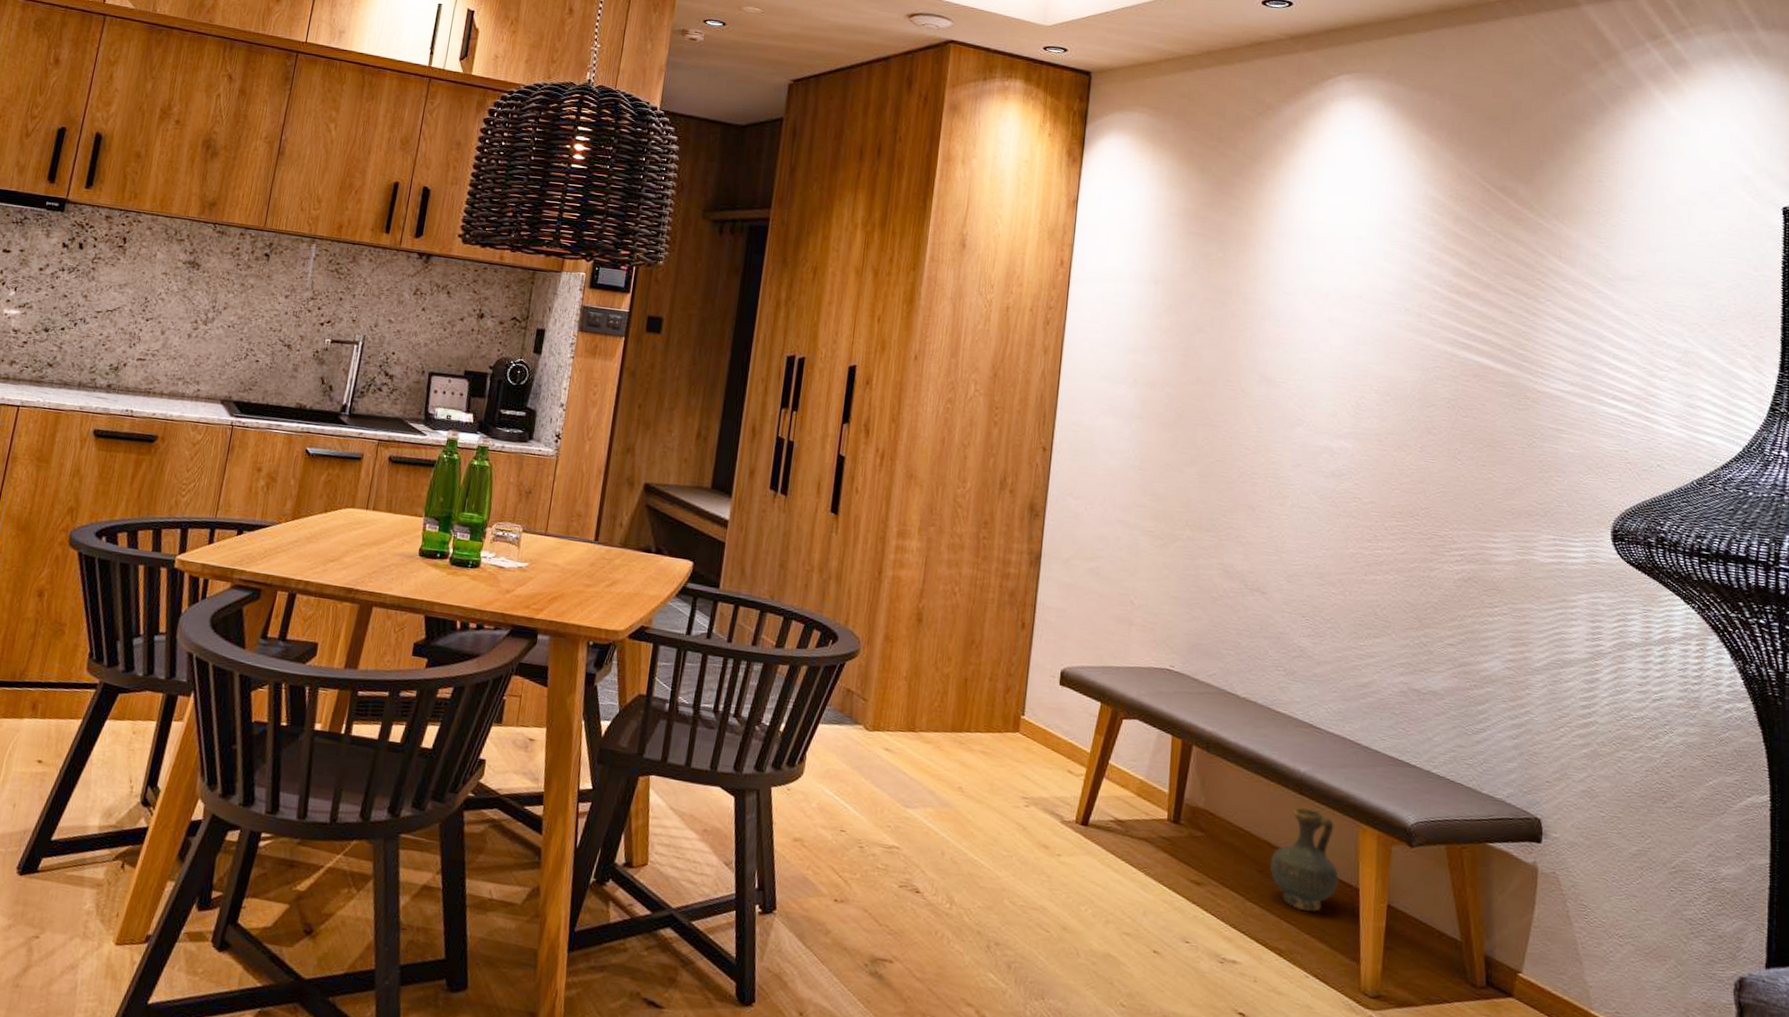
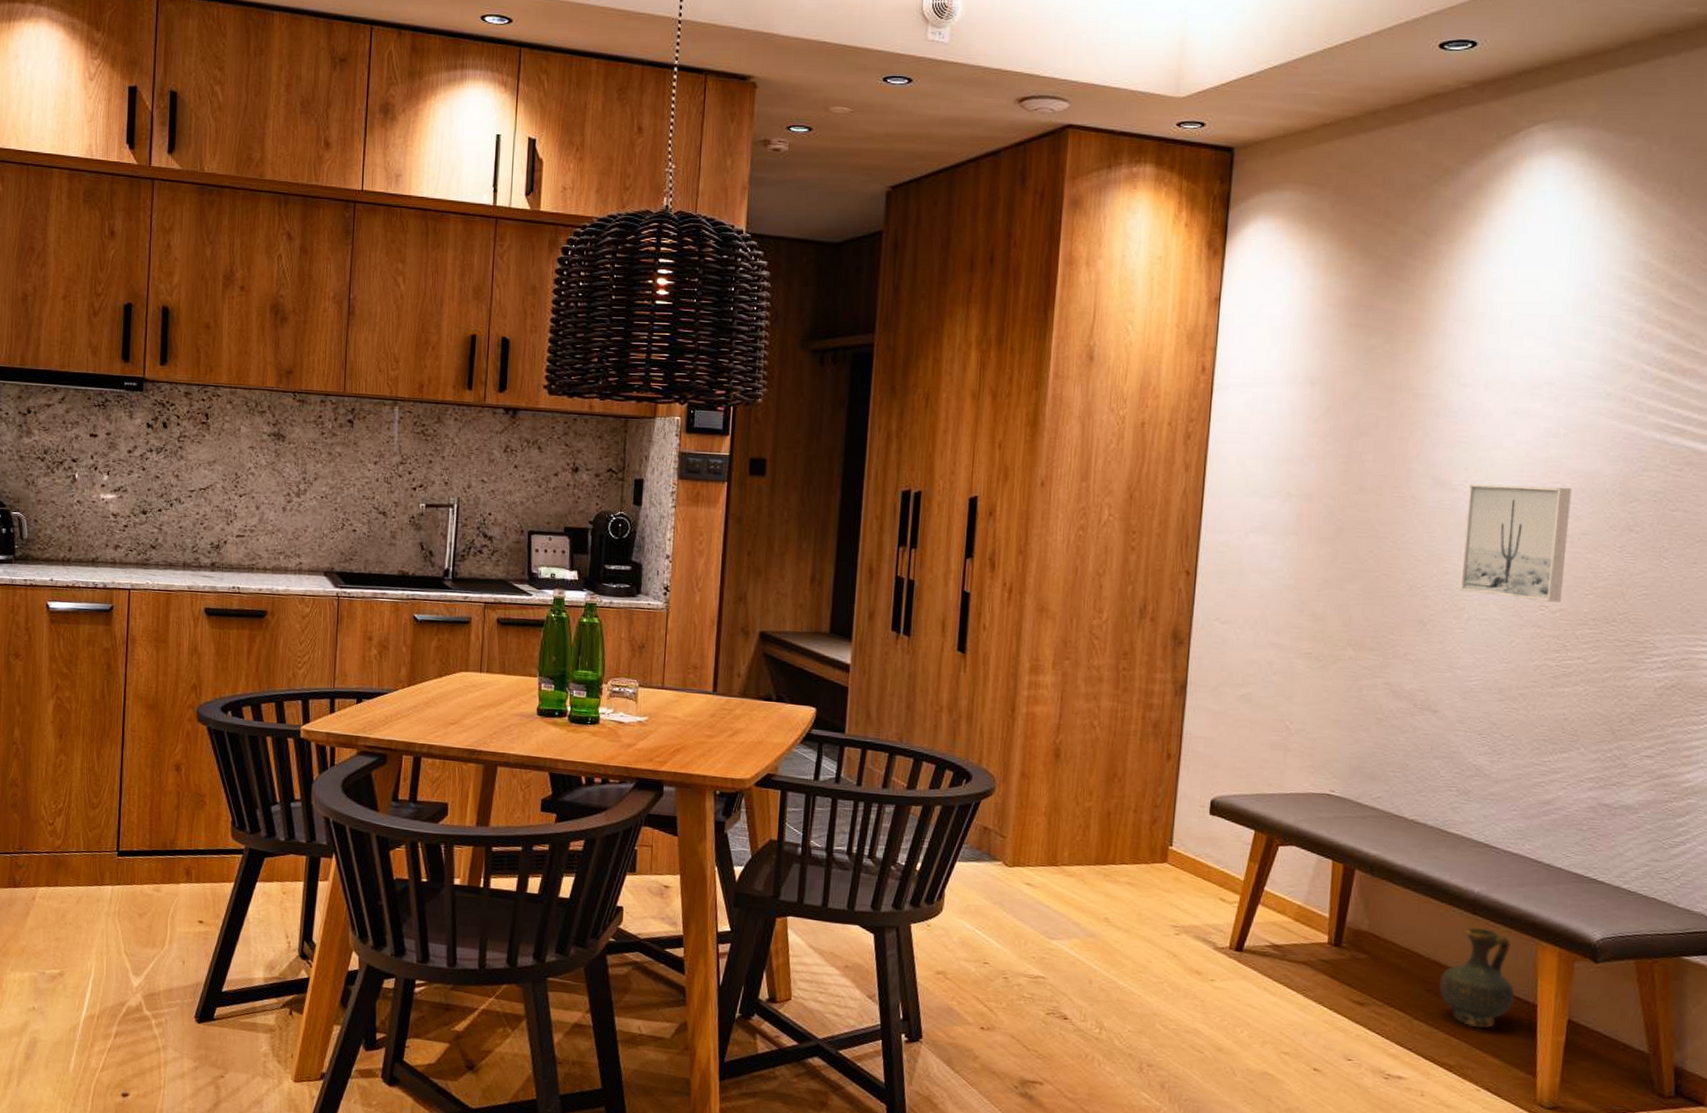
wall art: none [1284,381,1378,495] -> present [1460,483,1572,602]

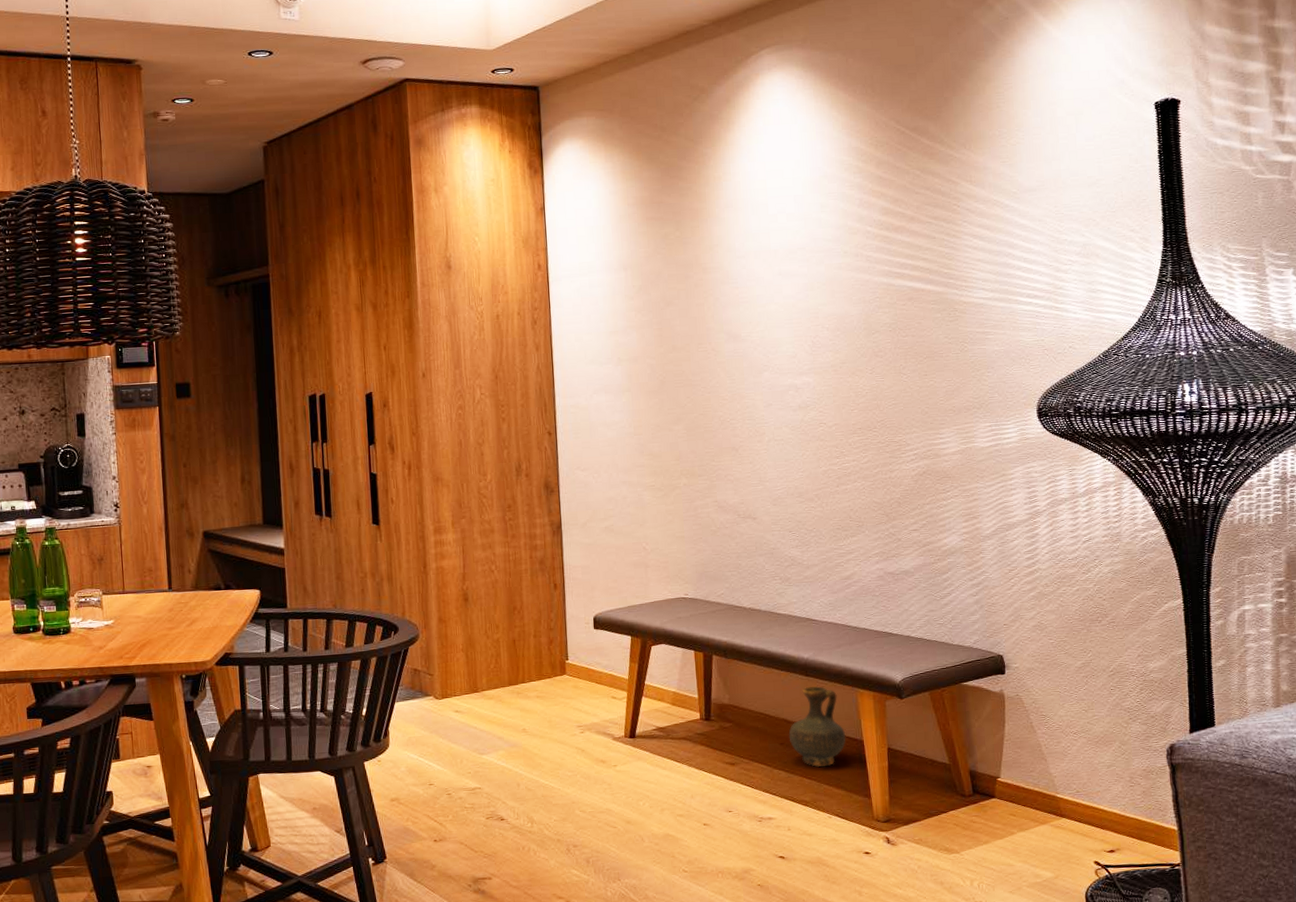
wall art: present [1460,483,1572,602] -> none [754,329,834,420]

